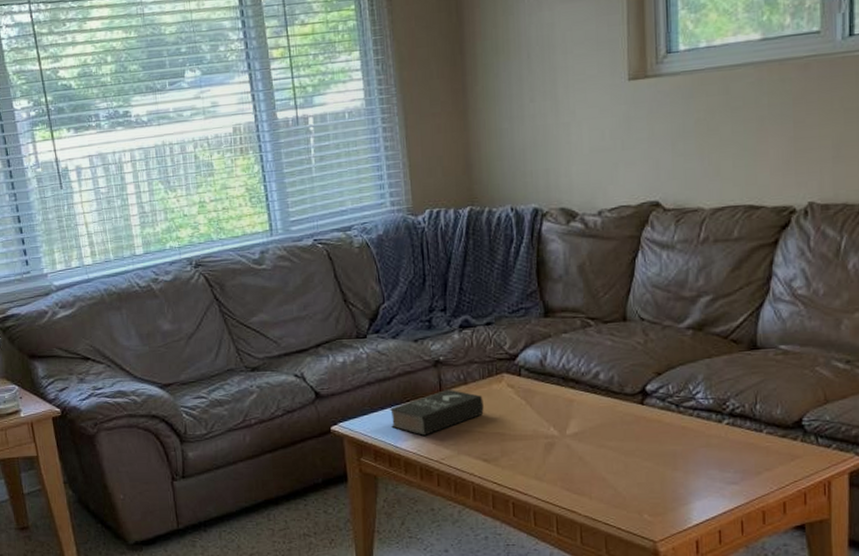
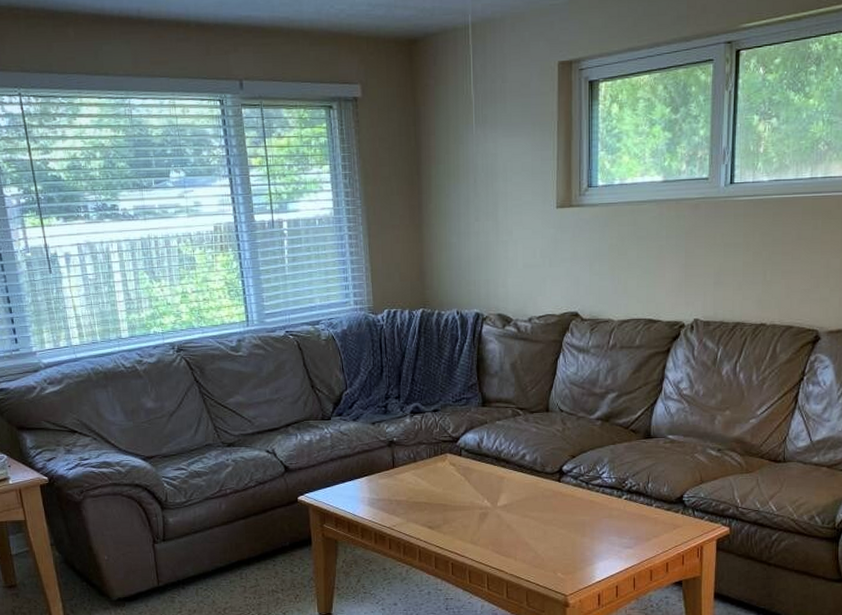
book: present [390,389,484,436] -> none [350,465,430,506]

